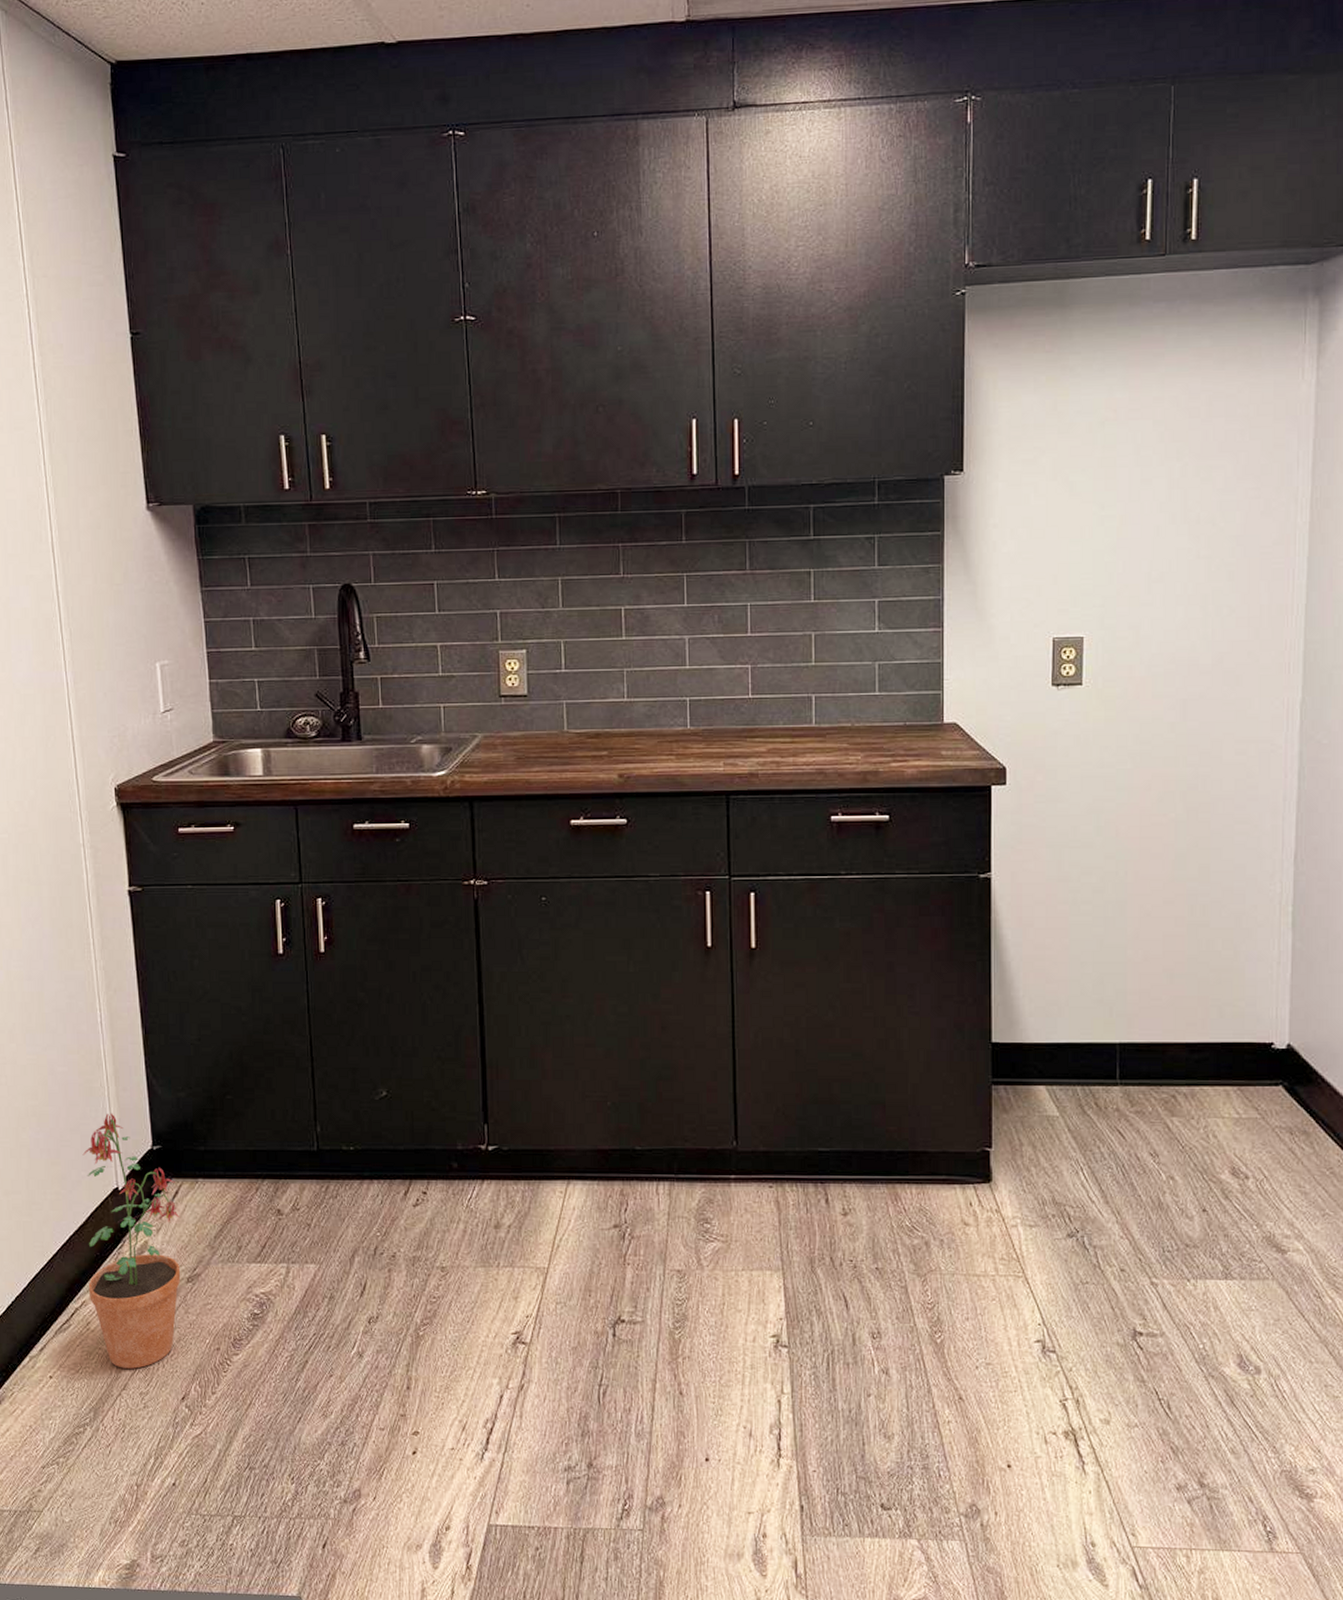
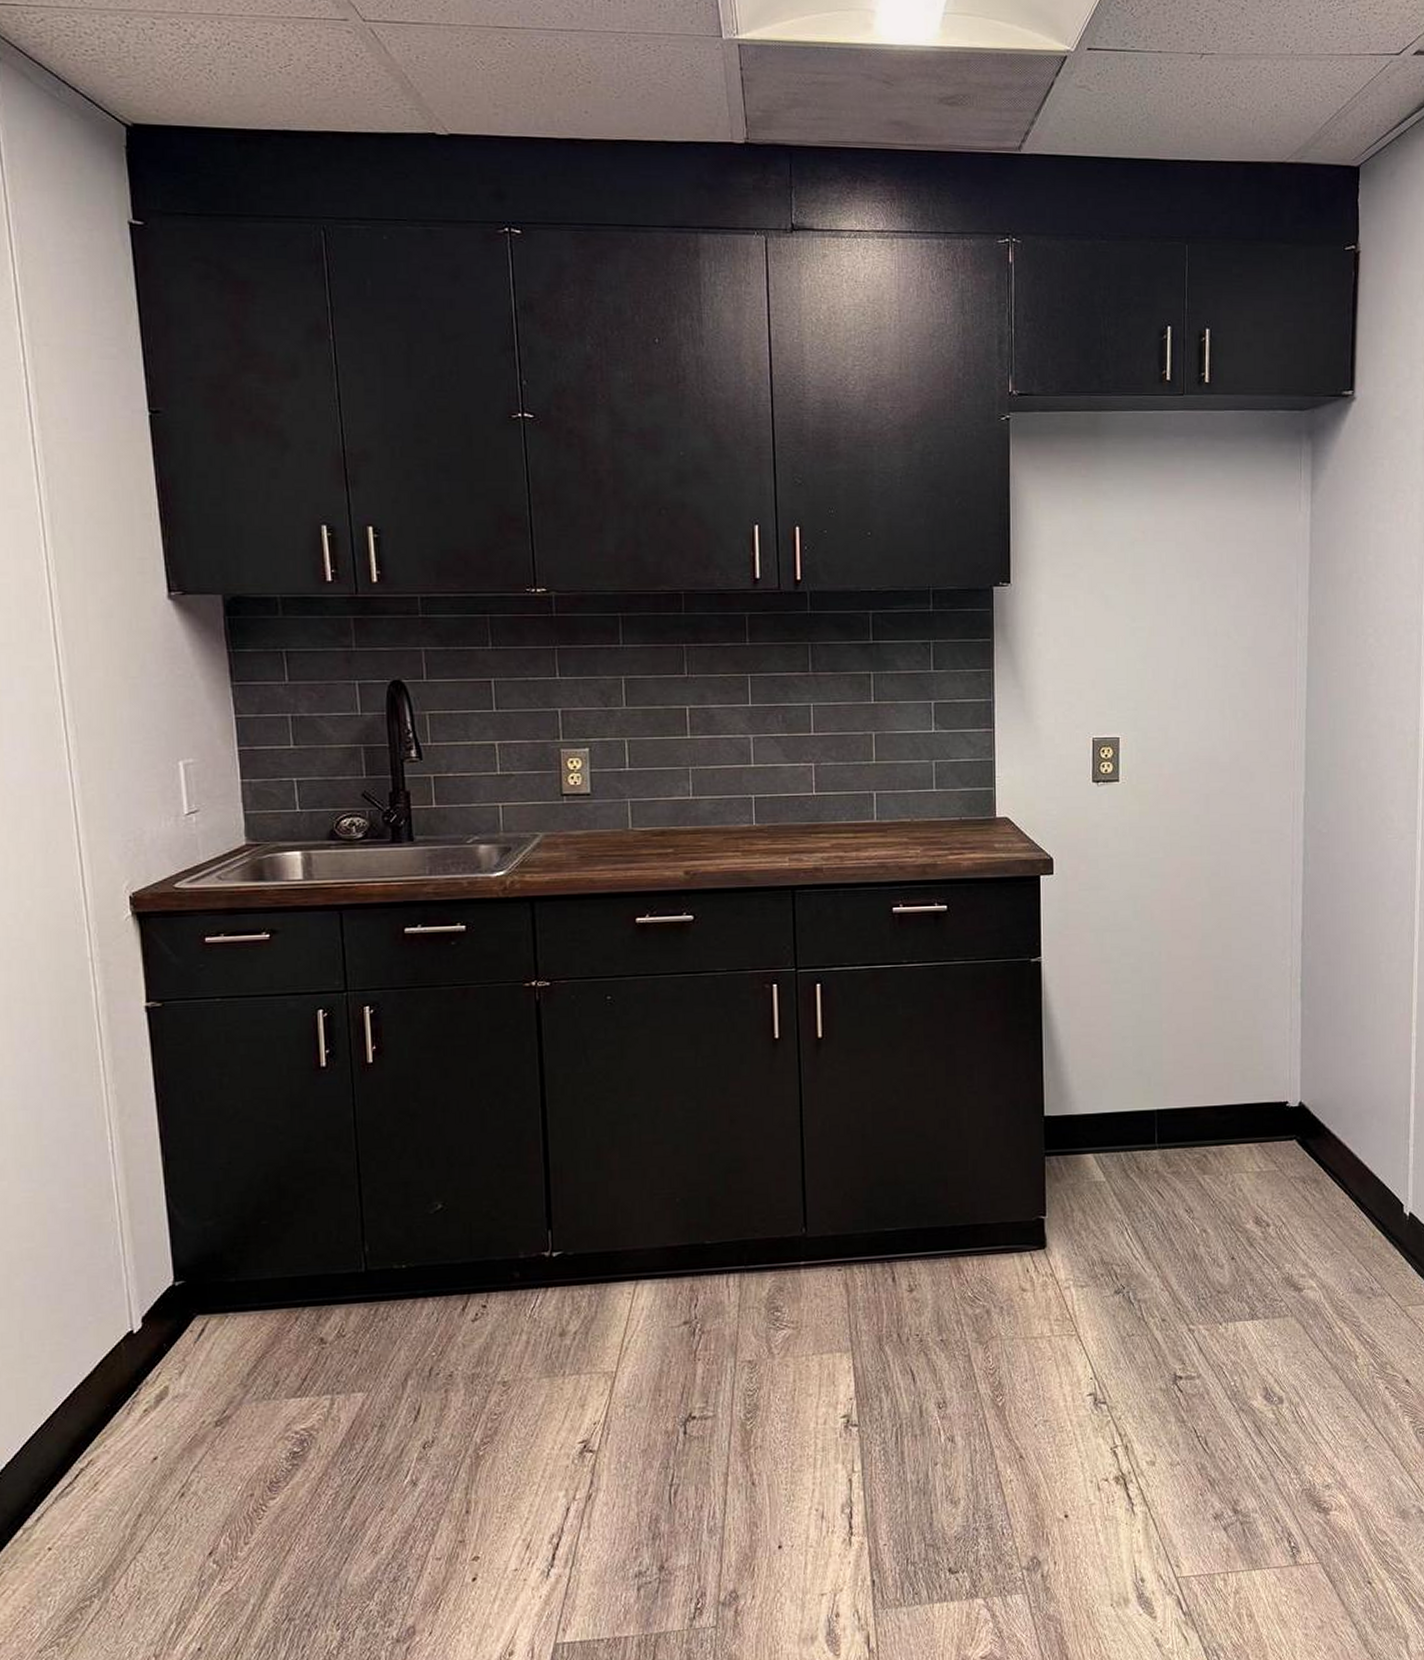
potted plant: present [82,1113,181,1369] -> none [89,1249,208,1529]

